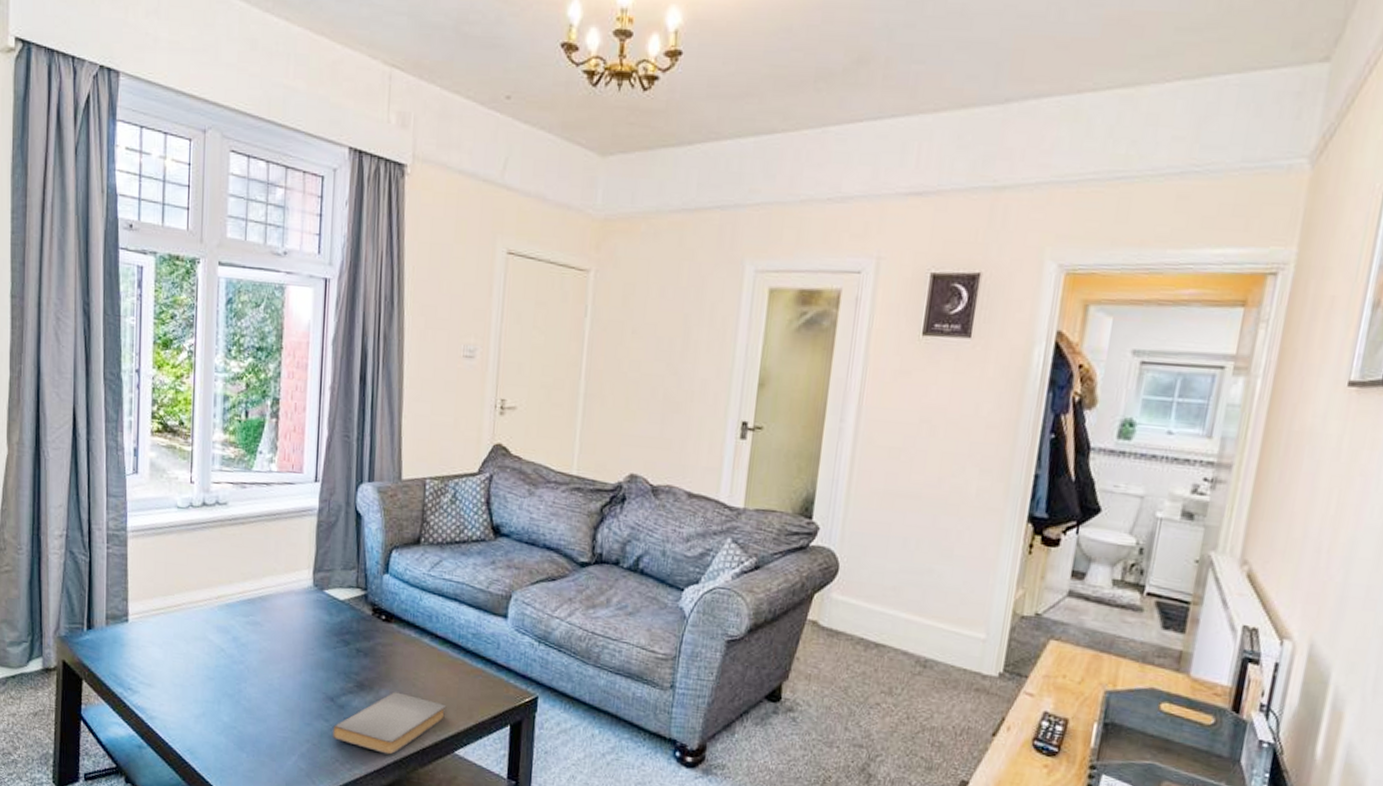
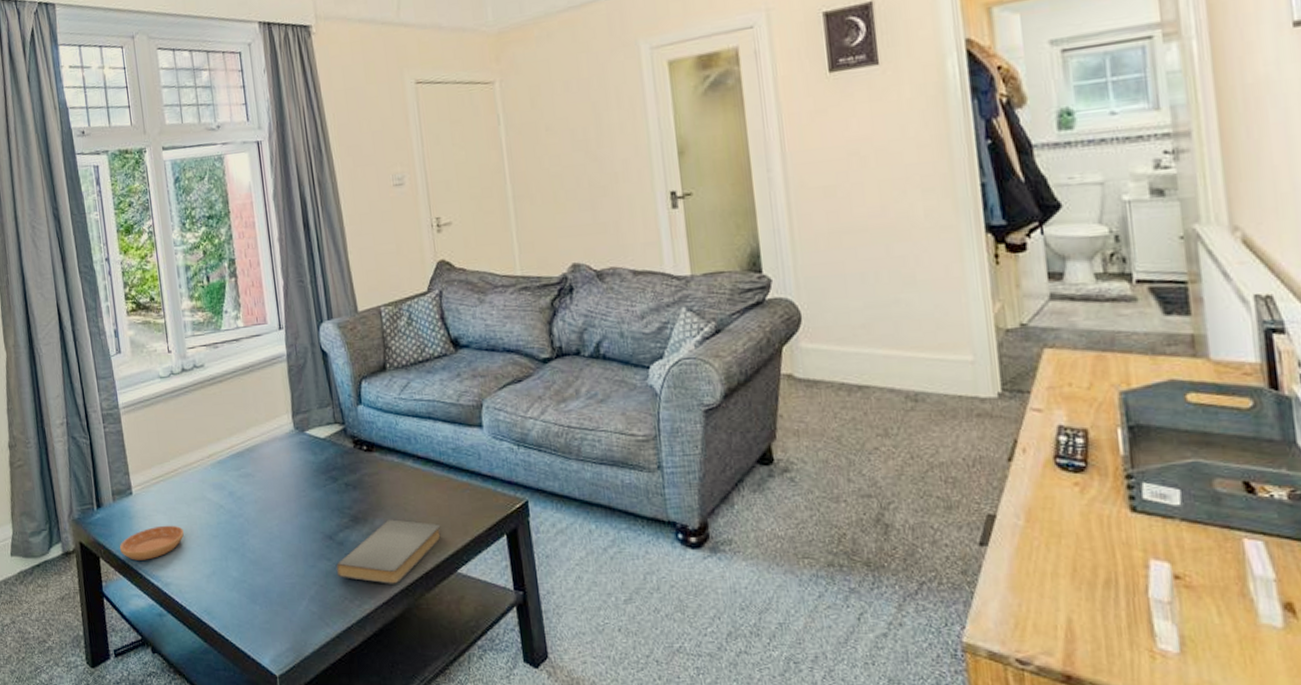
saucer: none [105,658,178,690] -> present [119,525,184,560]

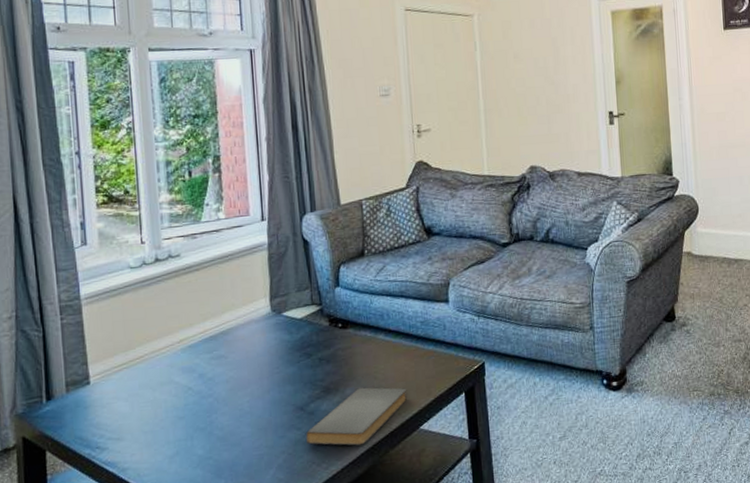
saucer: present [119,525,184,560] -> none [70,411,146,450]

